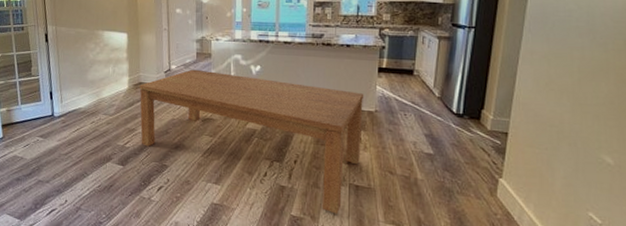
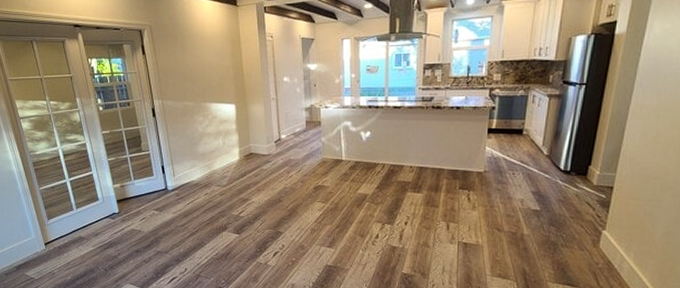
dining table: present [139,69,364,214] -> none [250,138,474,270]

